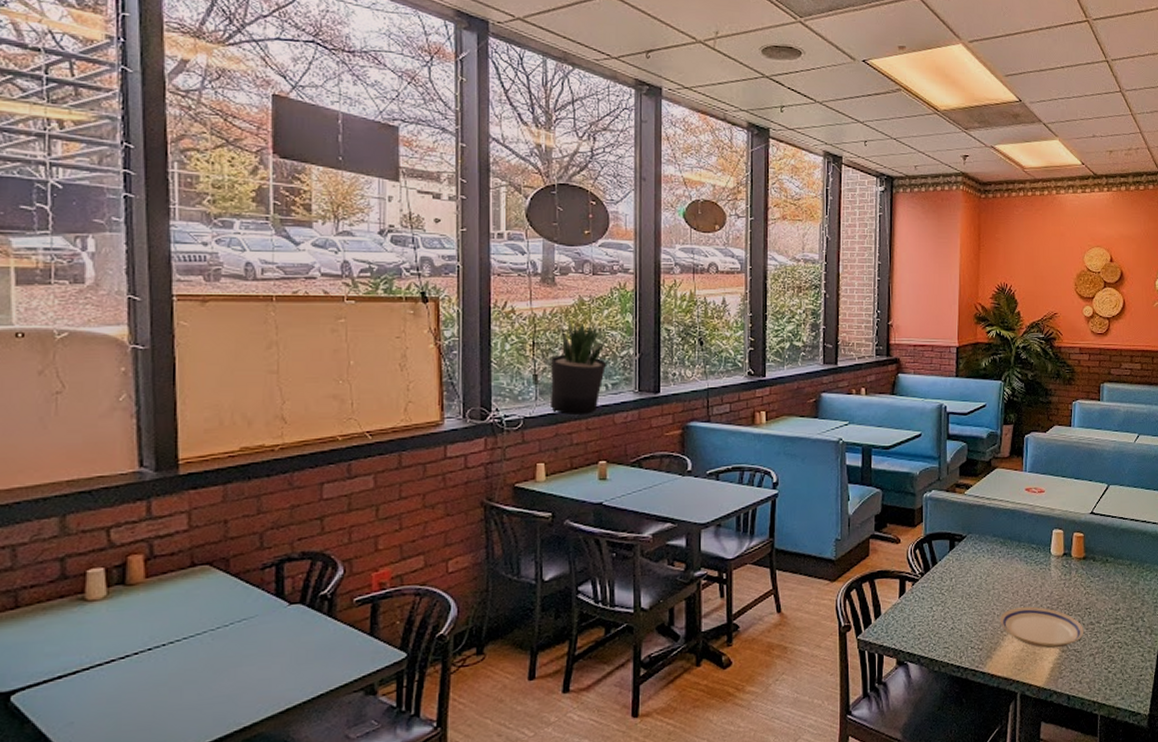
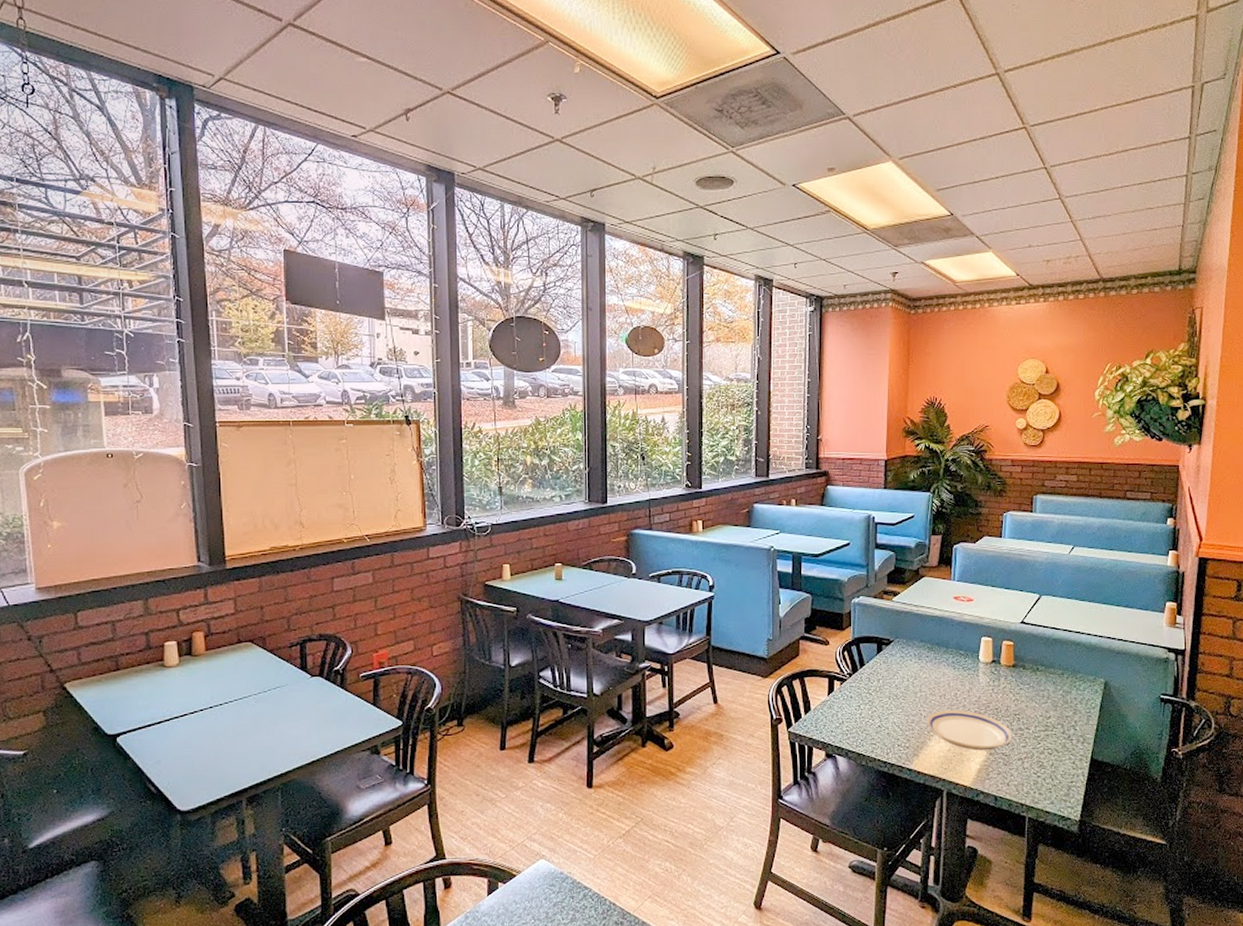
planter: present [549,315,609,416] -> none [512,434,562,523]

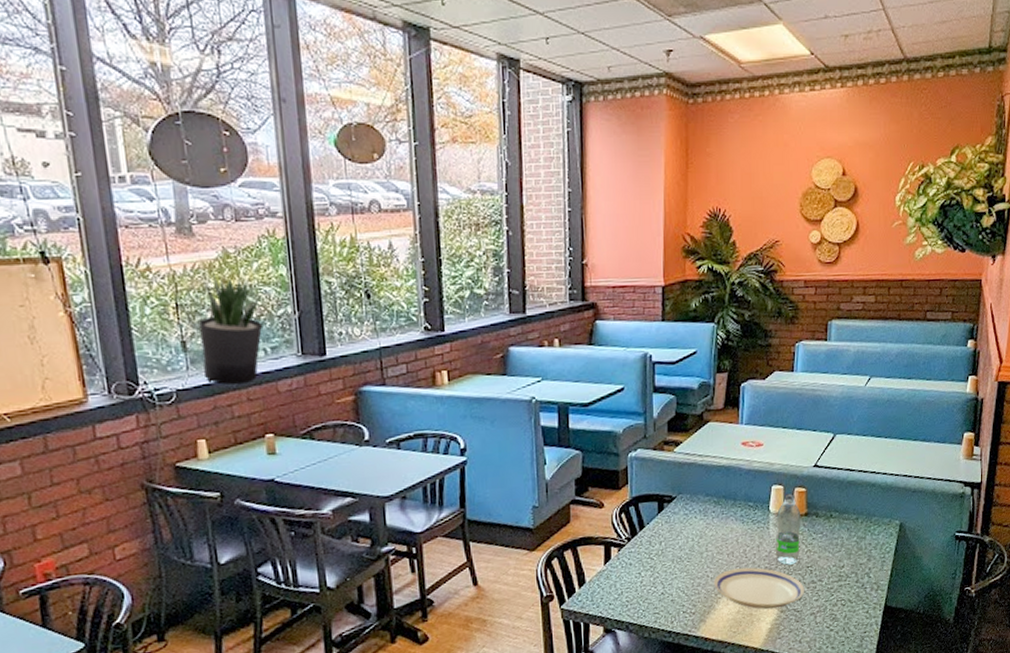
planter: none [512,434,562,523] -> present [199,270,263,386]
bottle: none [984,646,1009,711] -> present [775,493,801,565]

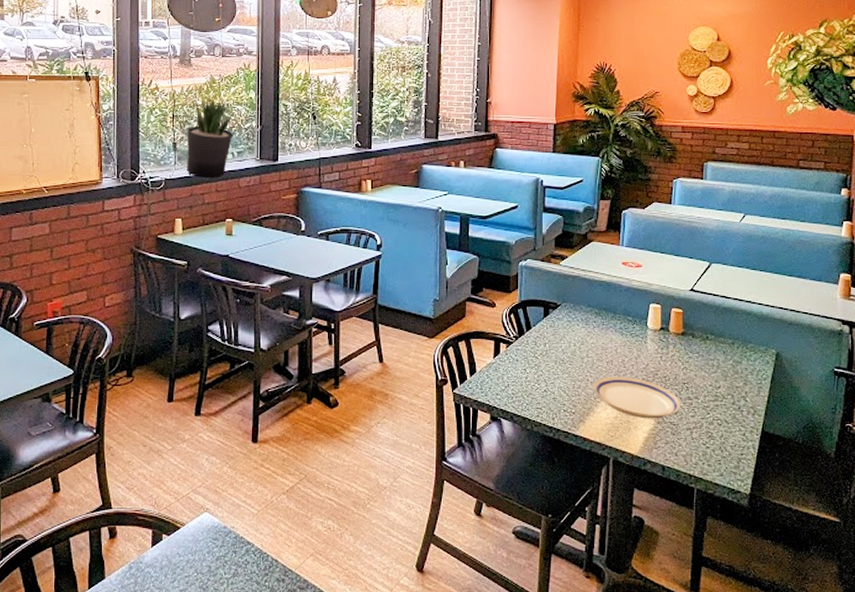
bottle: present [775,493,801,565] -> none [652,313,678,379]

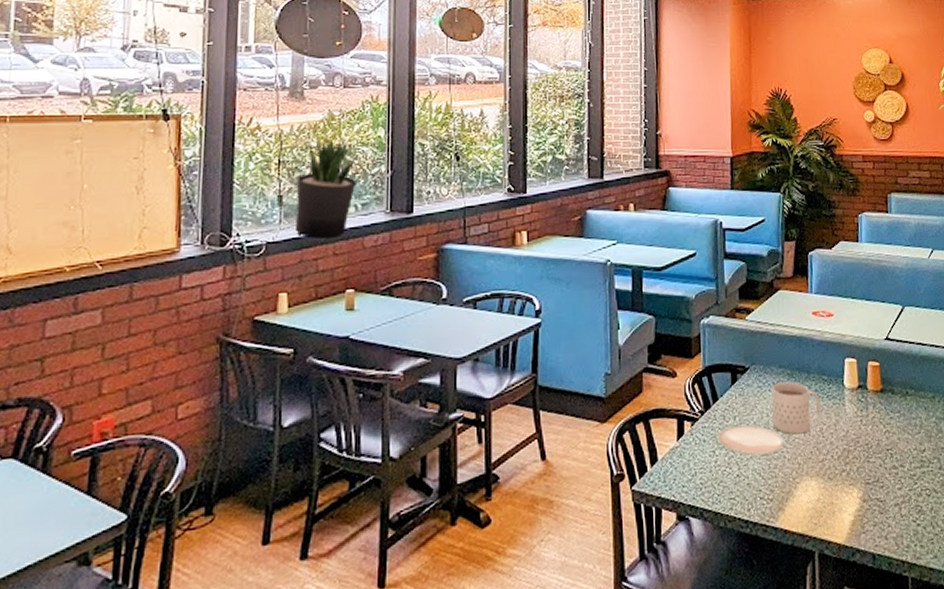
plate: none [529,350,588,376] -> present [717,424,784,456]
mug: none [579,319,624,363] -> present [771,381,821,435]
plate: present [593,377,682,419] -> none [791,448,887,498]

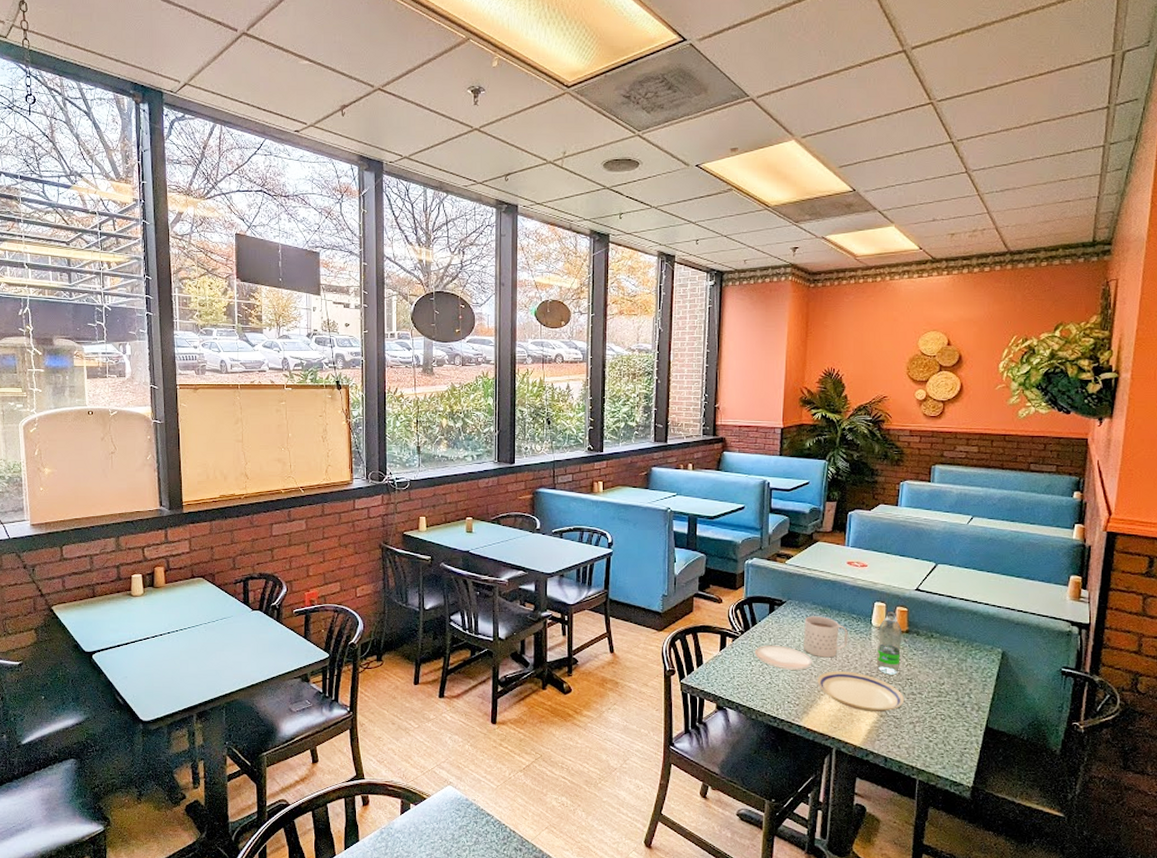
planter: present [294,131,359,240] -> none [429,399,474,480]
plate: none [791,448,887,498] -> present [817,671,905,713]
bottle: none [852,368,878,447] -> present [876,611,902,675]

